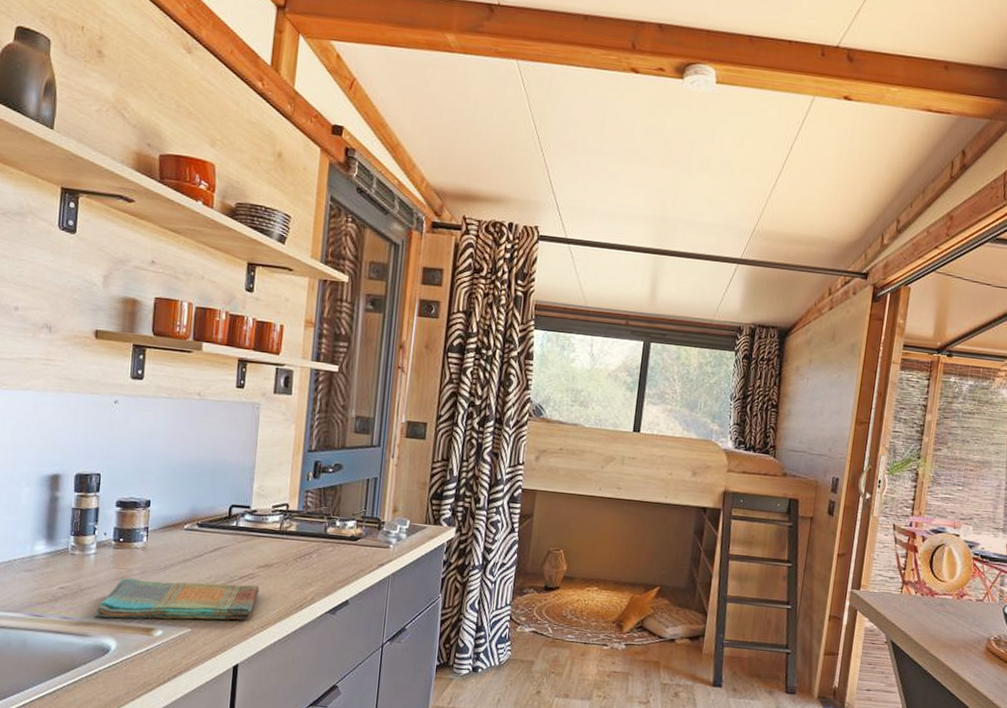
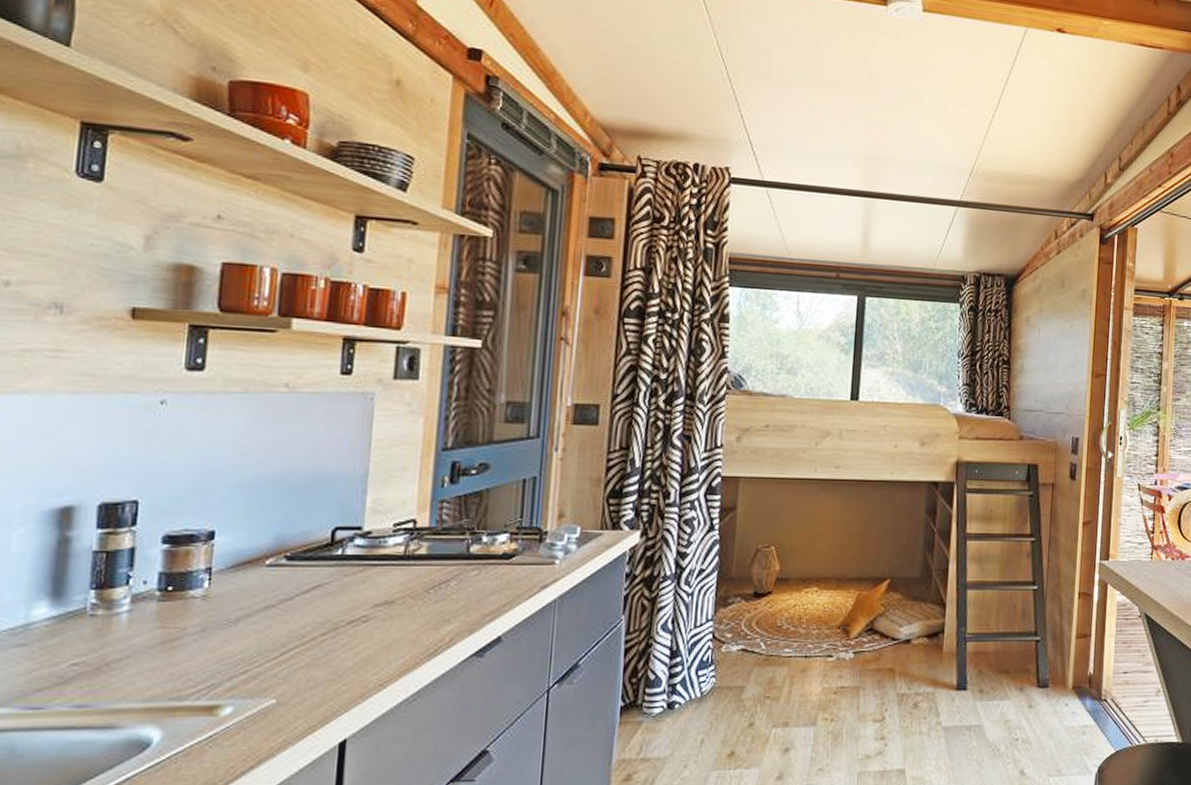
dish towel: present [94,577,260,620] -> none [126,630,377,701]

